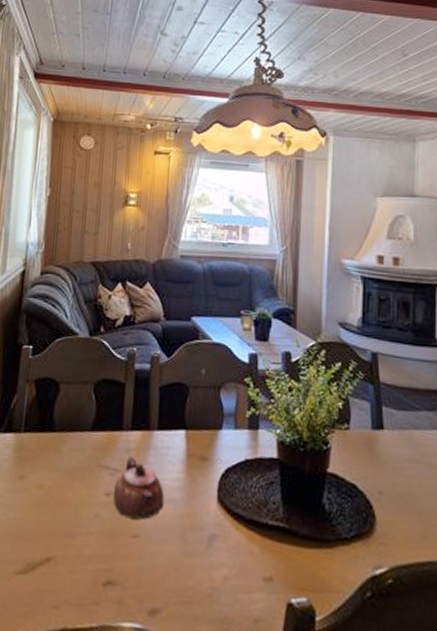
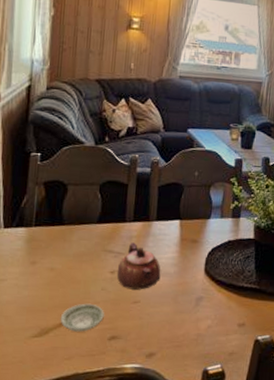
saucer: none [48,533,99,572] -> present [60,303,105,332]

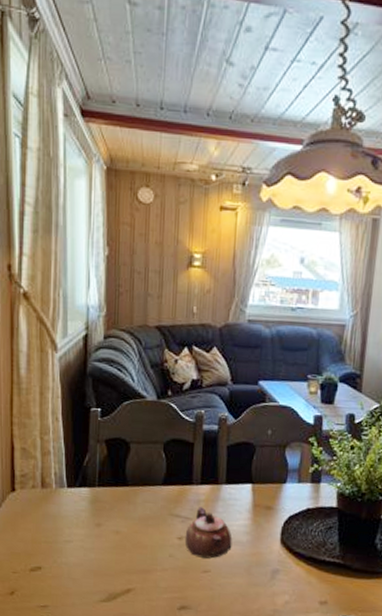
saucer: present [60,303,105,332] -> none [127,569,174,600]

